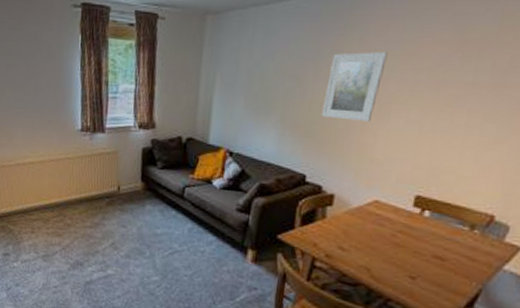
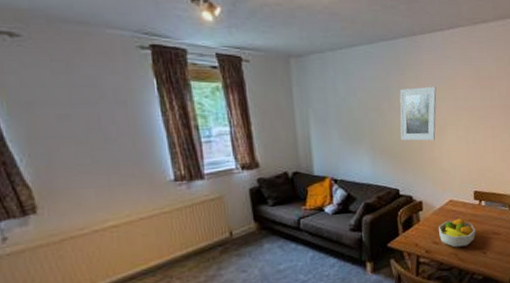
fruit bowl: none [349,225,407,263] -> present [439,218,476,248]

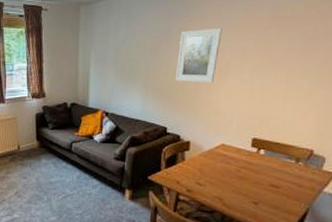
fruit bowl: present [439,218,476,248] -> none [204,163,249,193]

